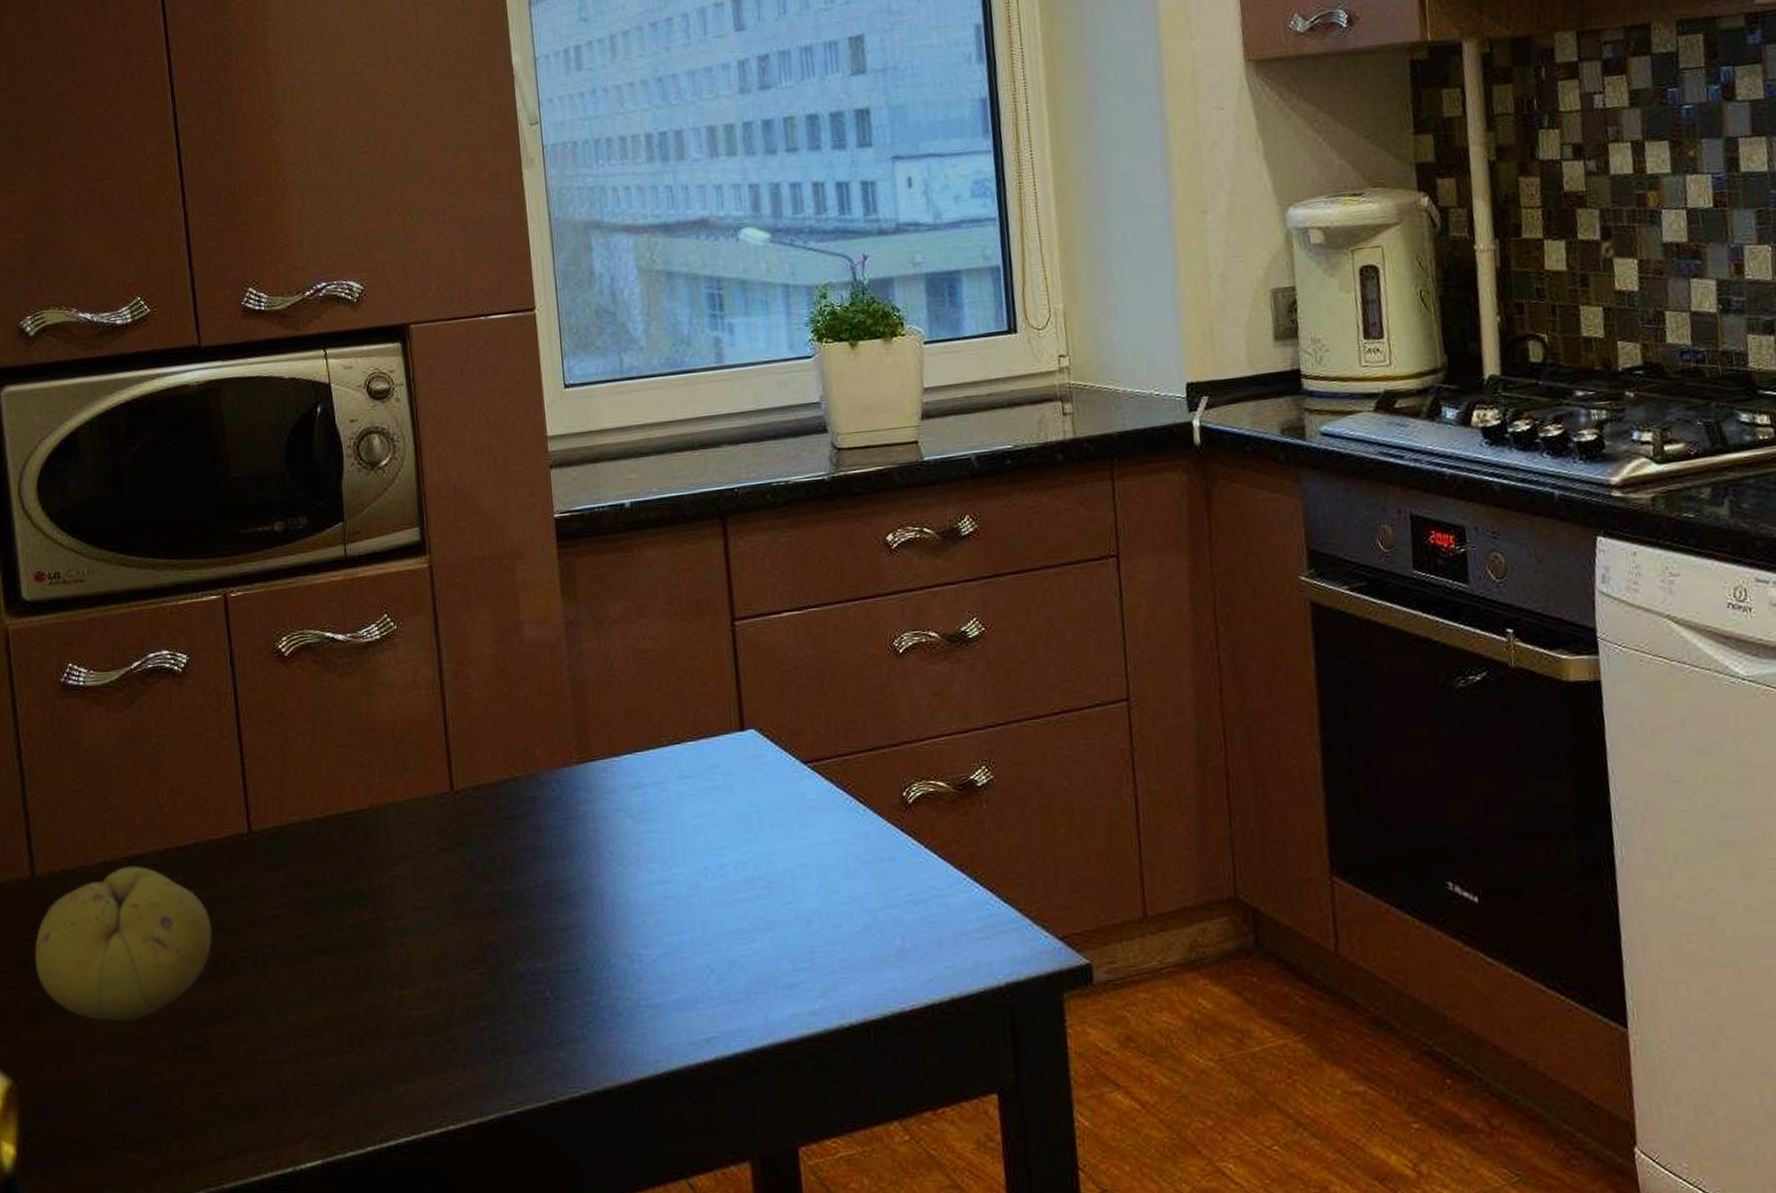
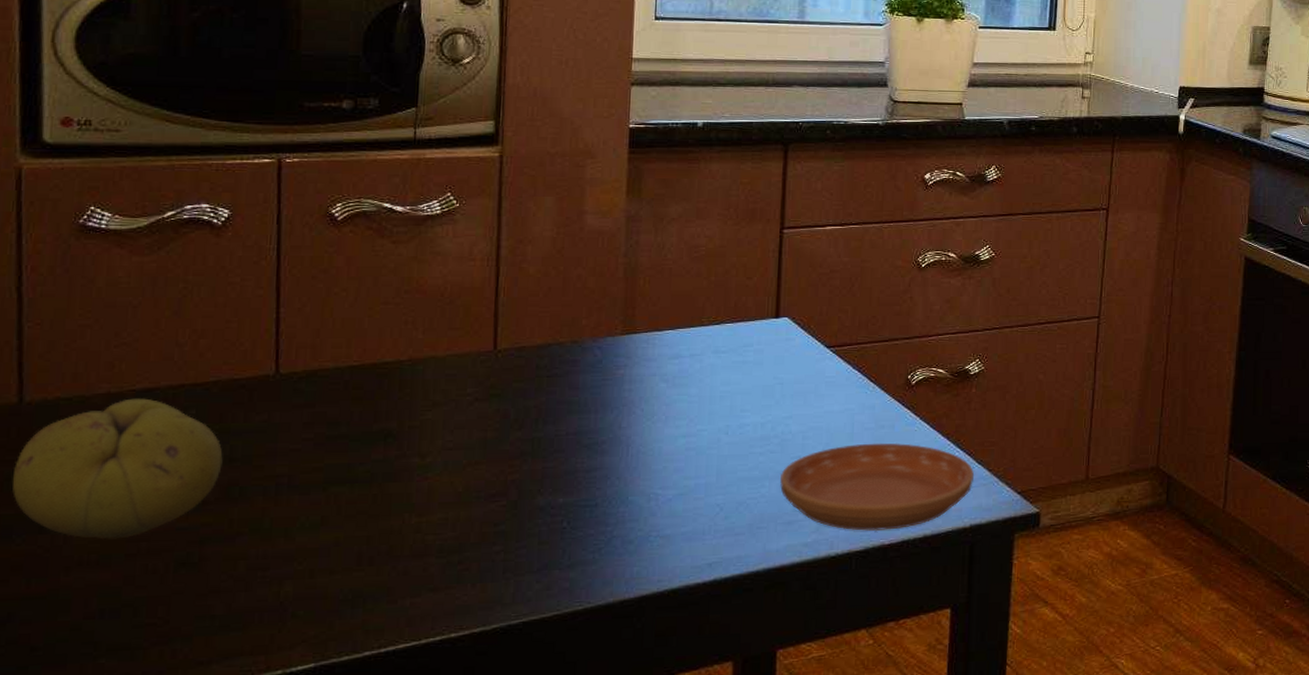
saucer: none [772,879,1001,994] -> present [780,442,975,531]

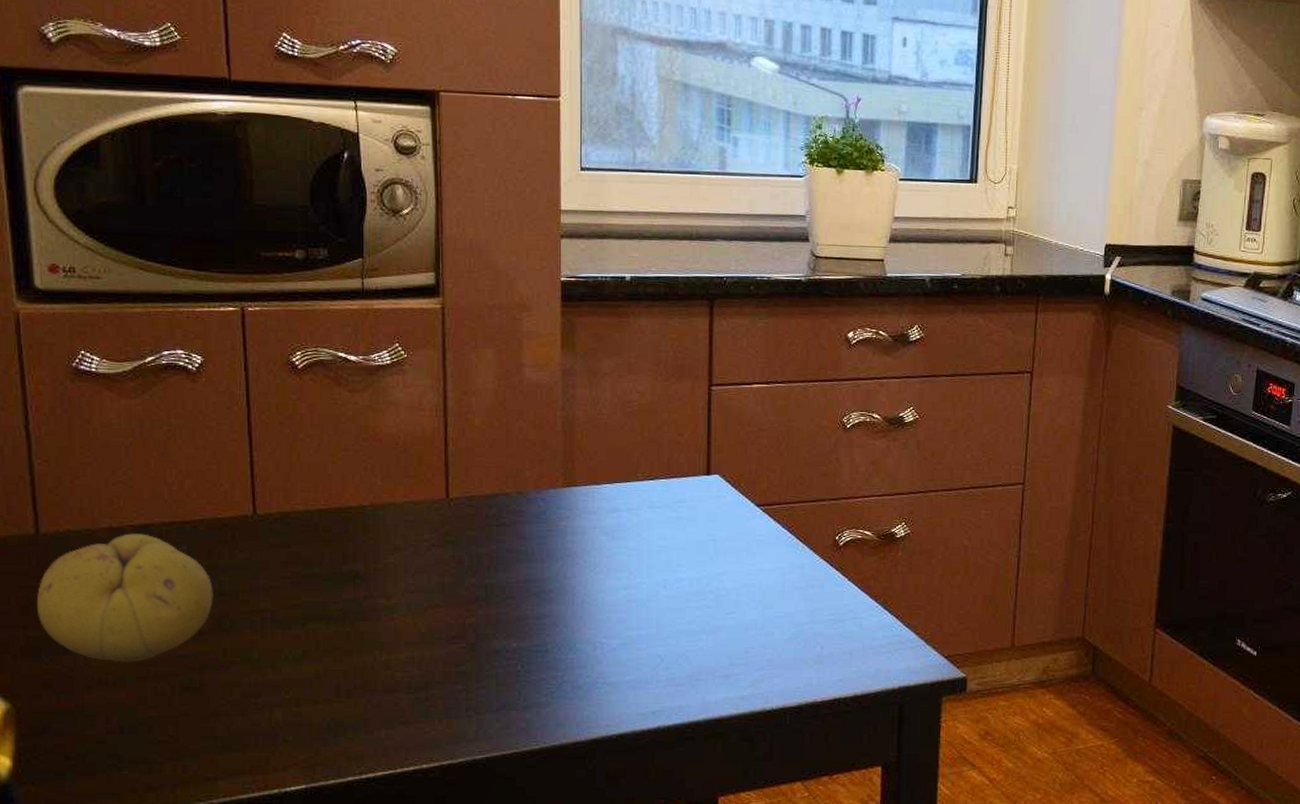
saucer: present [780,442,975,531] -> none [717,602,903,688]

